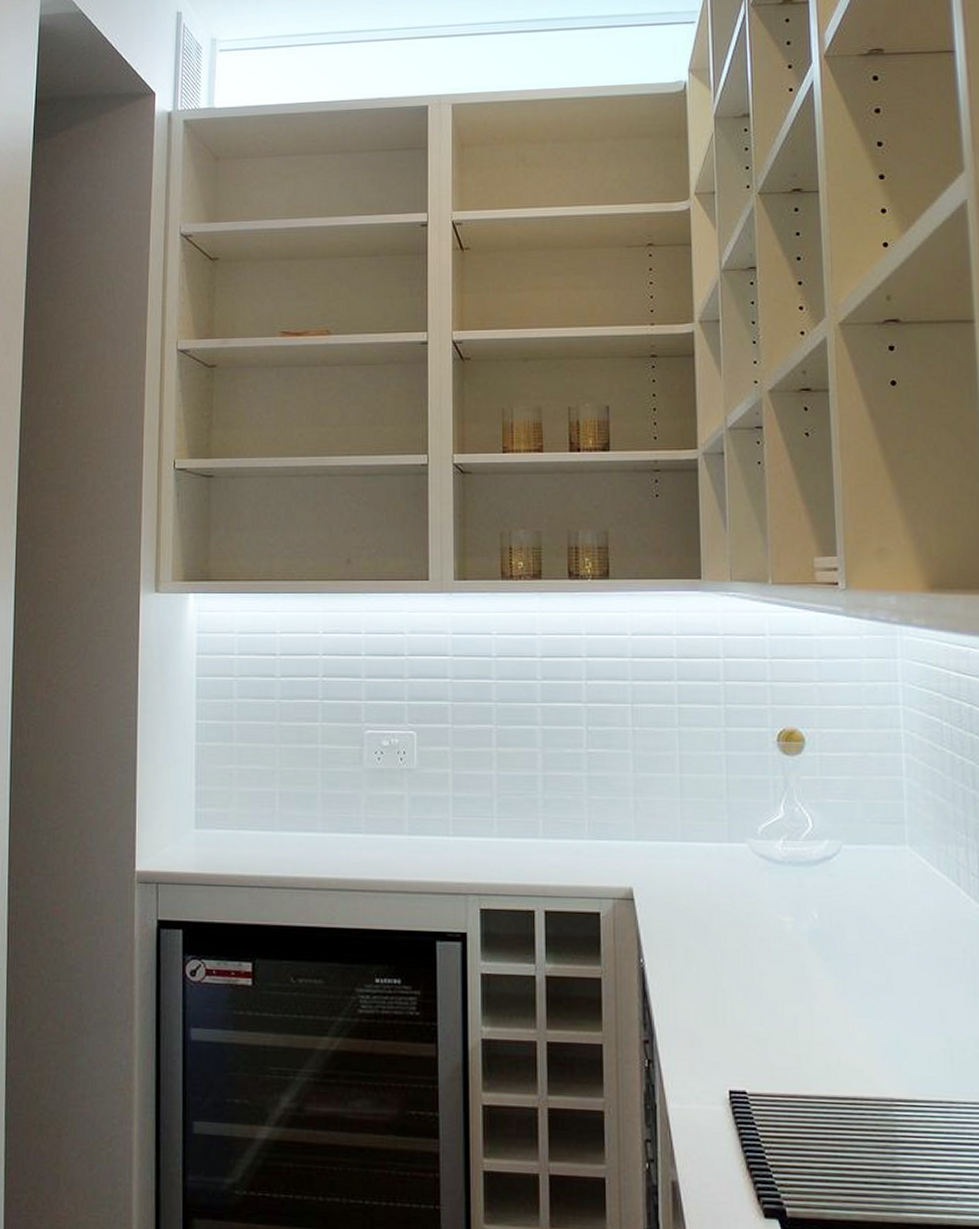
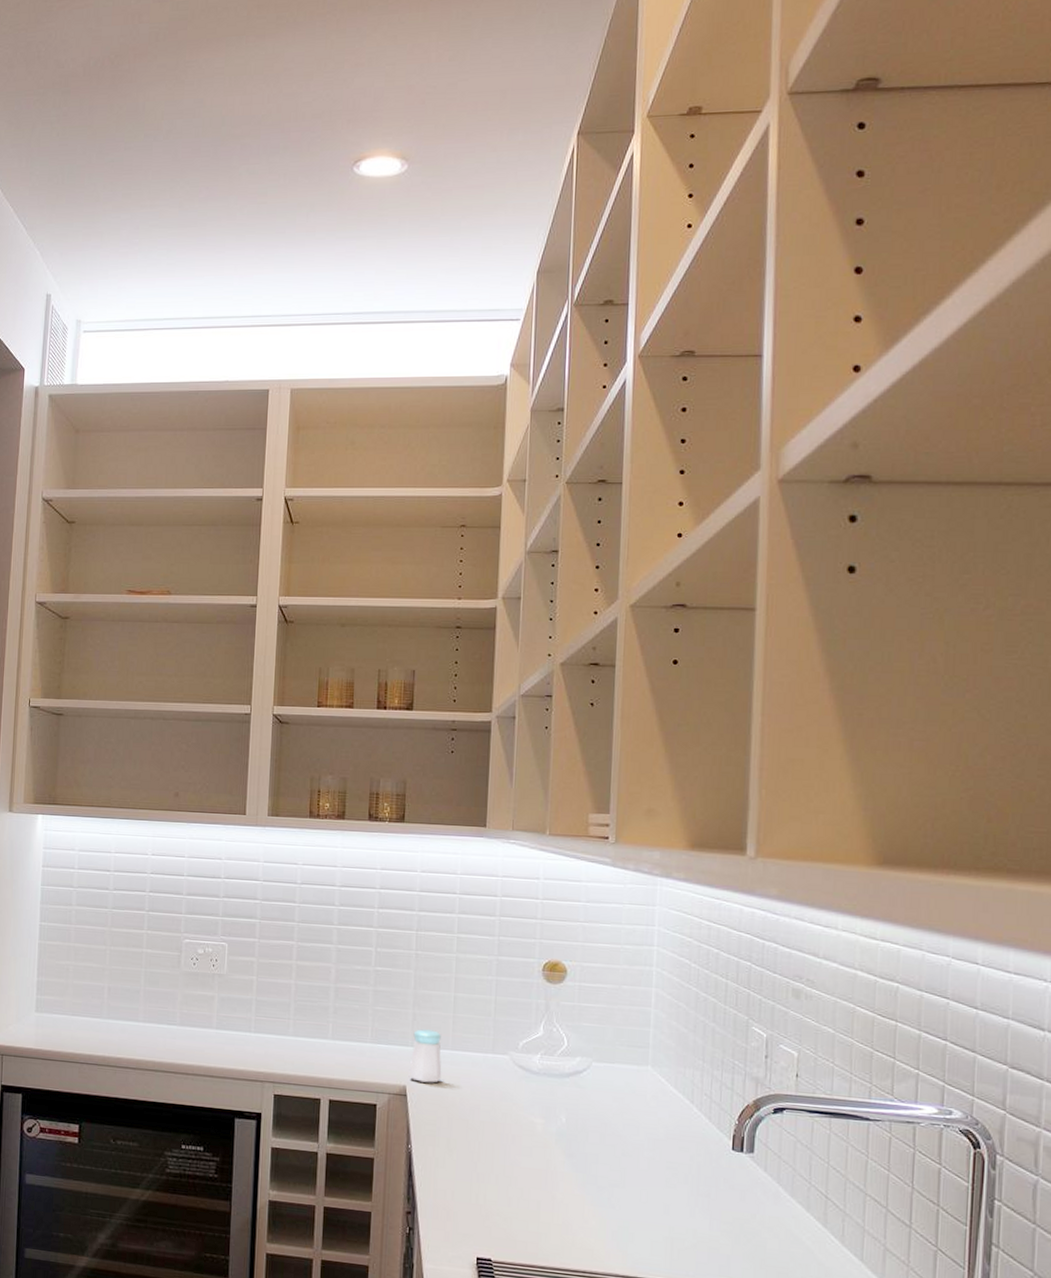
salt shaker: none [634,818,673,883] -> present [409,1028,442,1083]

